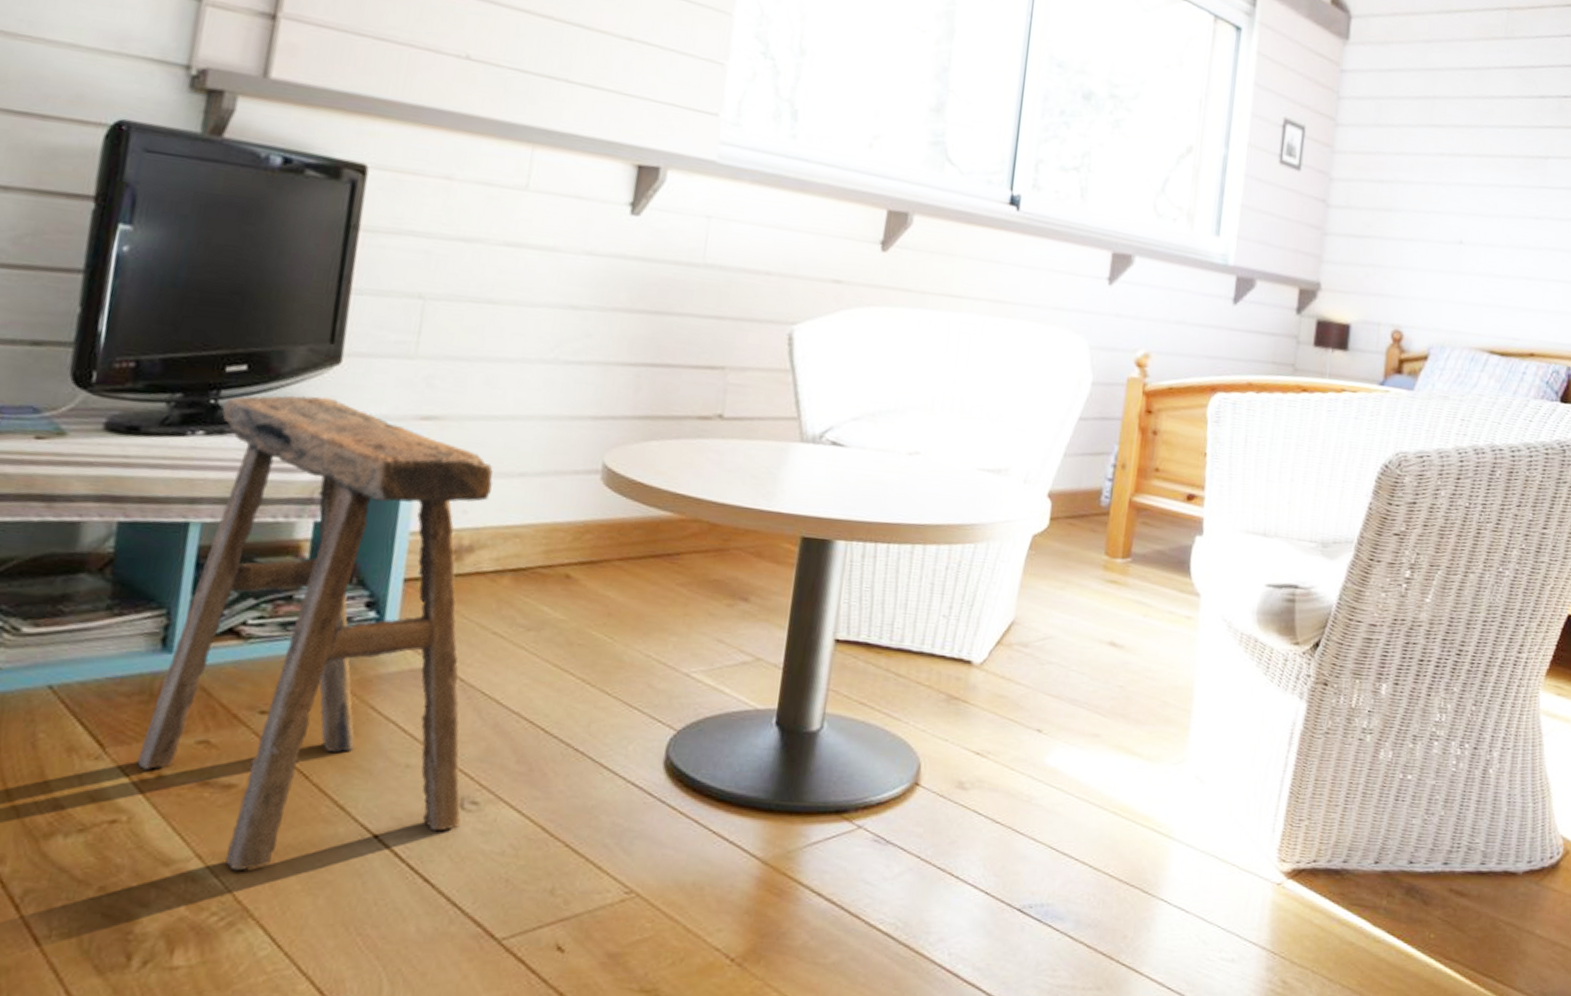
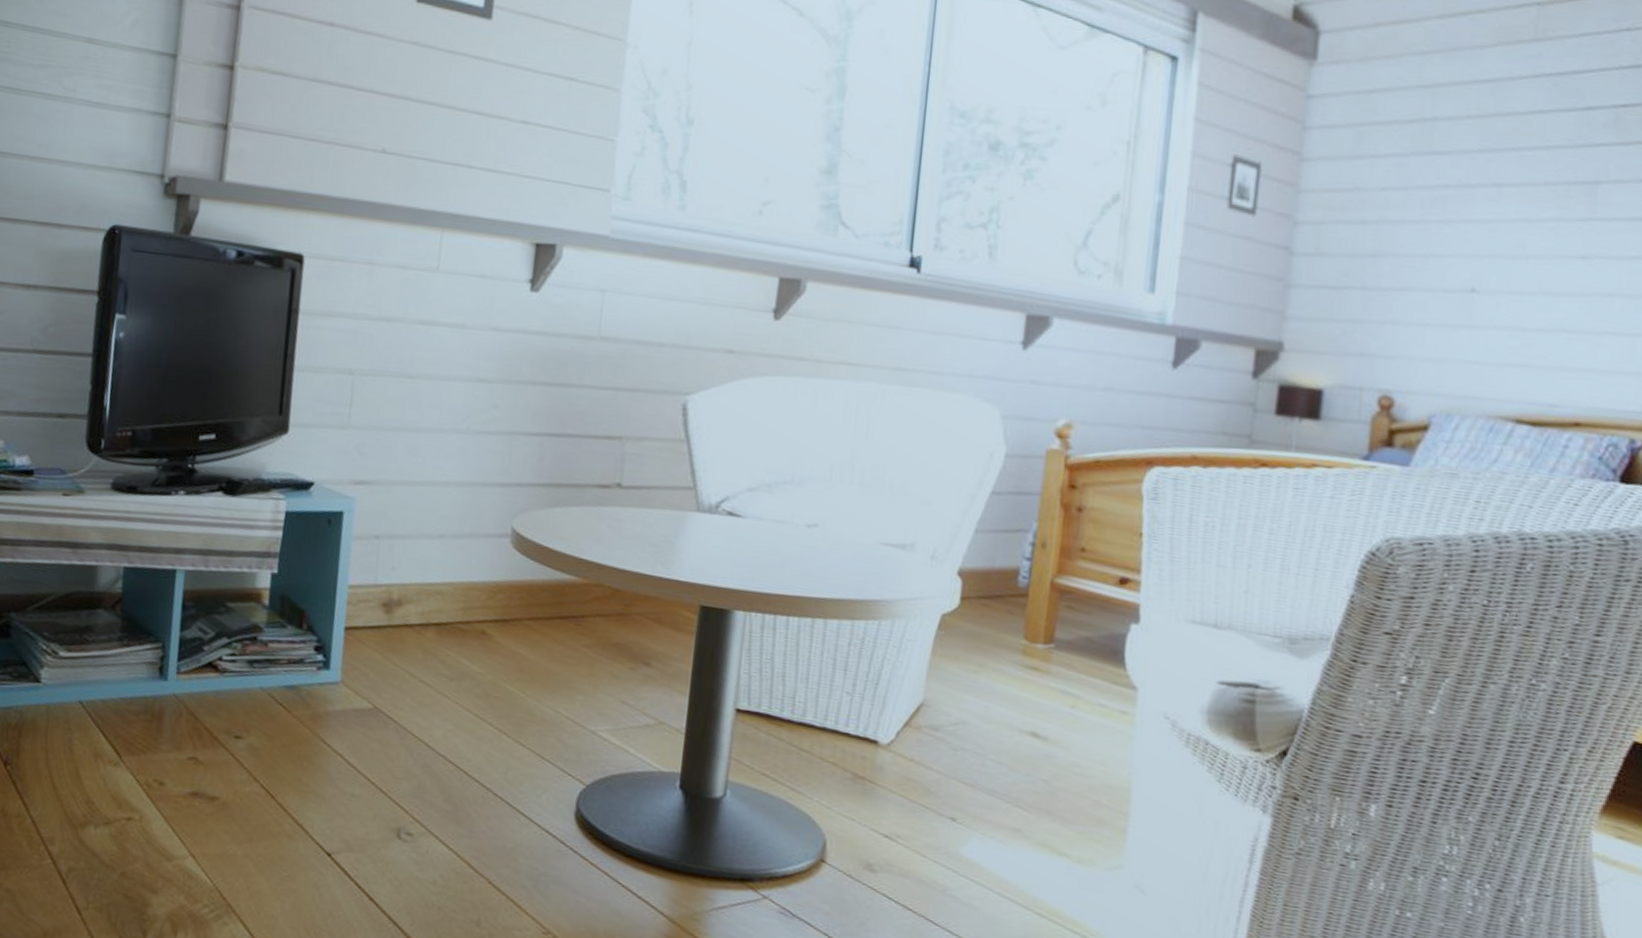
stool: present [137,395,493,871] -> none [145,460,416,872]

